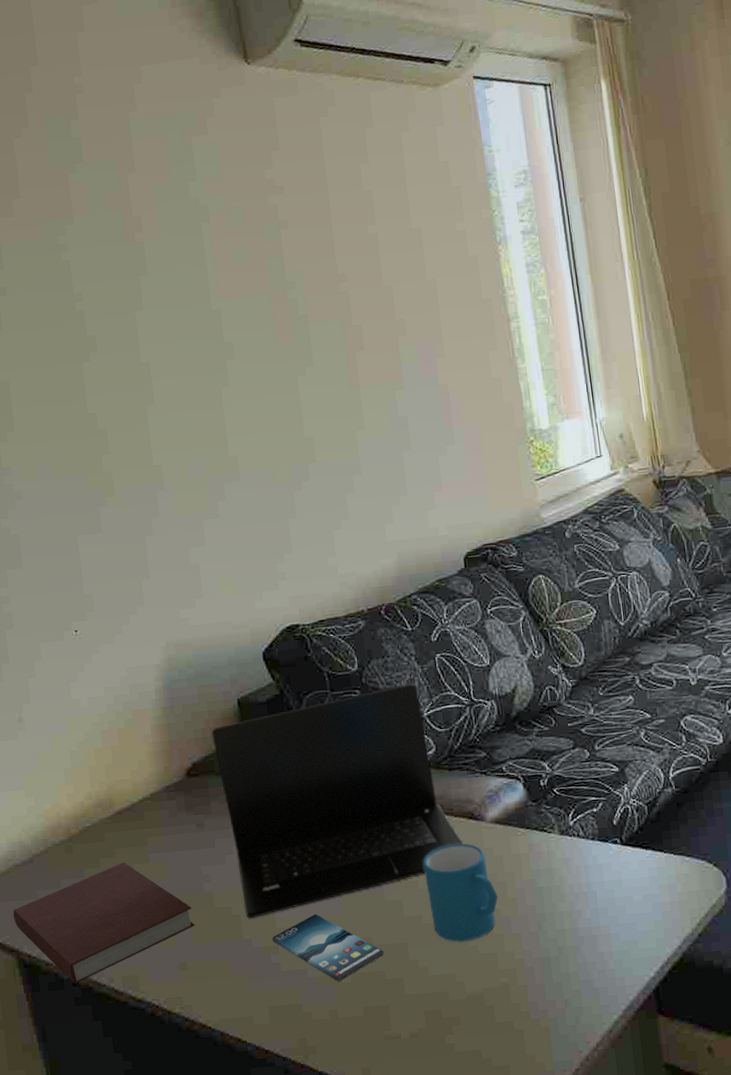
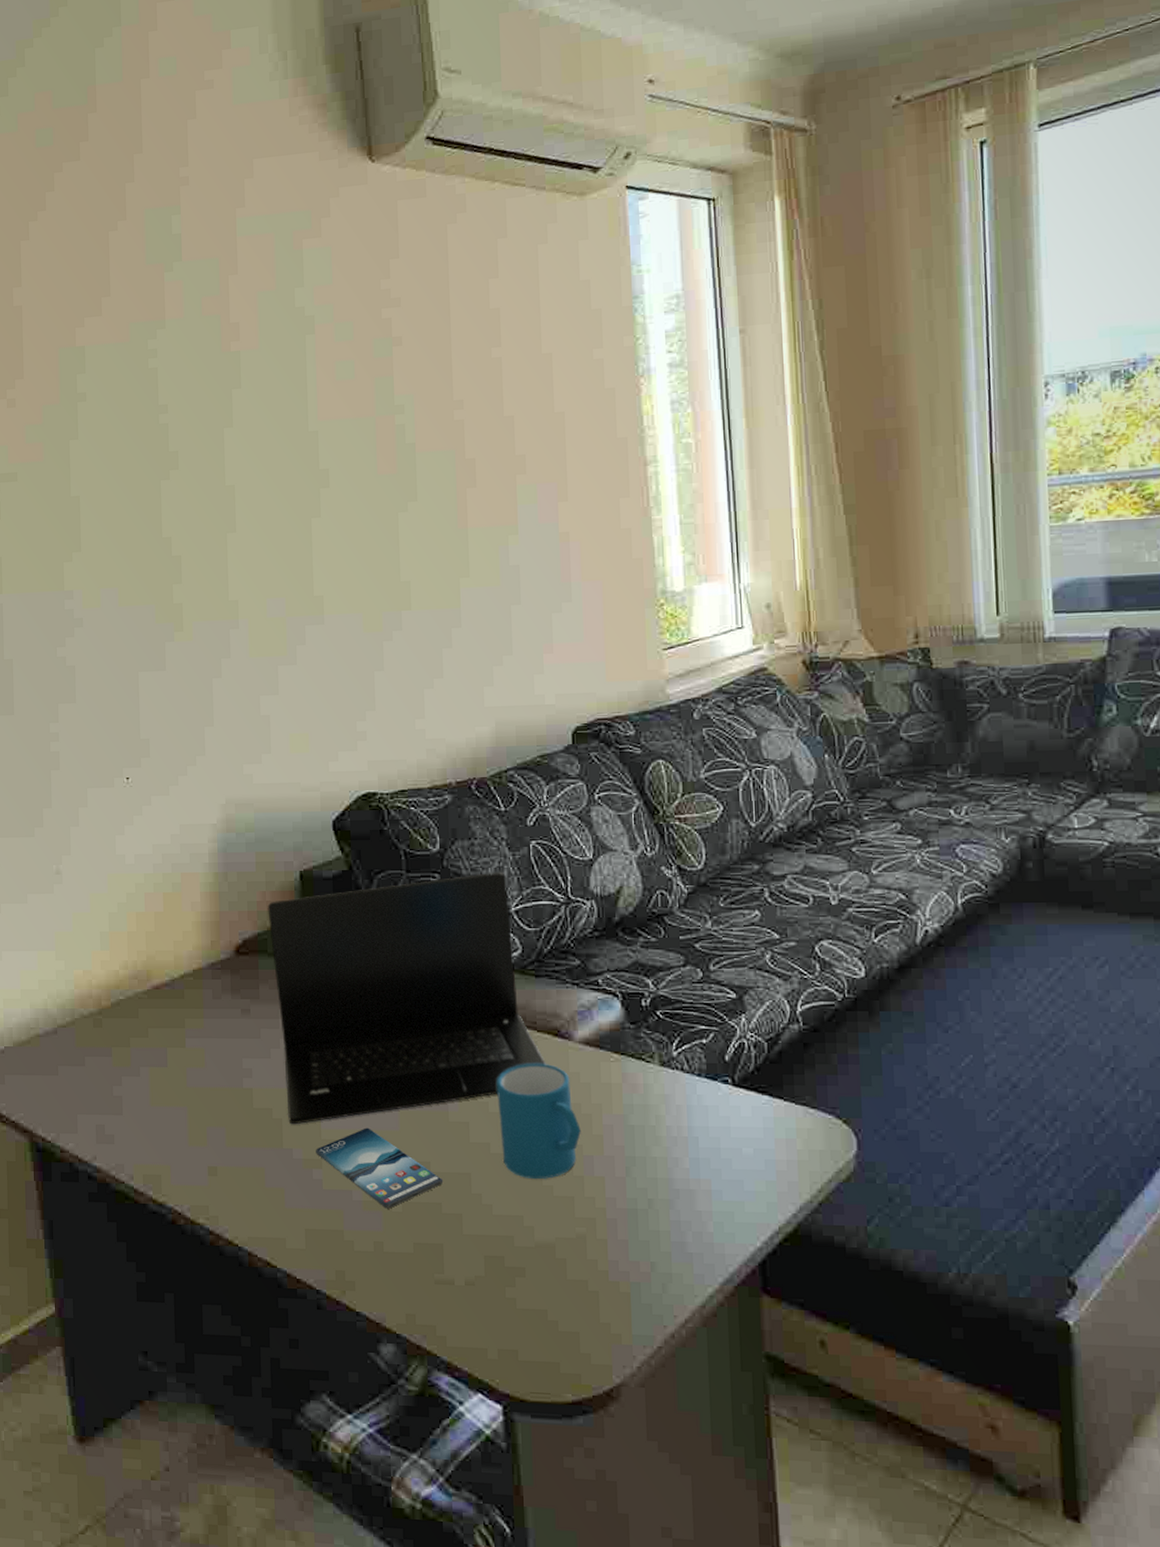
notebook: present [13,862,195,984] -> none [30,1044,230,1177]

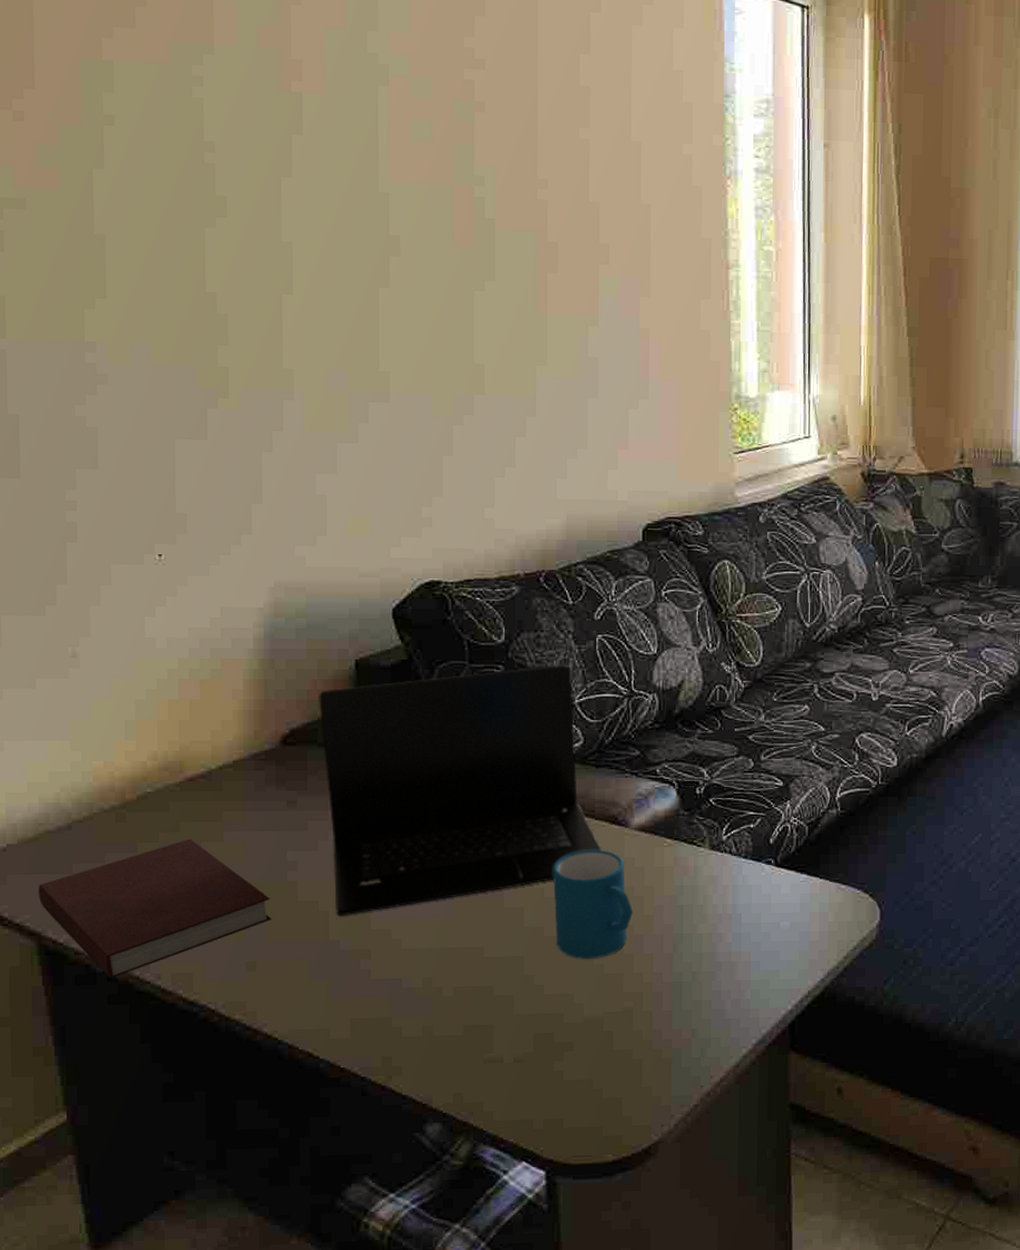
notebook: none [30,1044,230,1177] -> present [38,838,272,978]
smartphone: present [316,1127,444,1209] -> none [364,916,496,994]

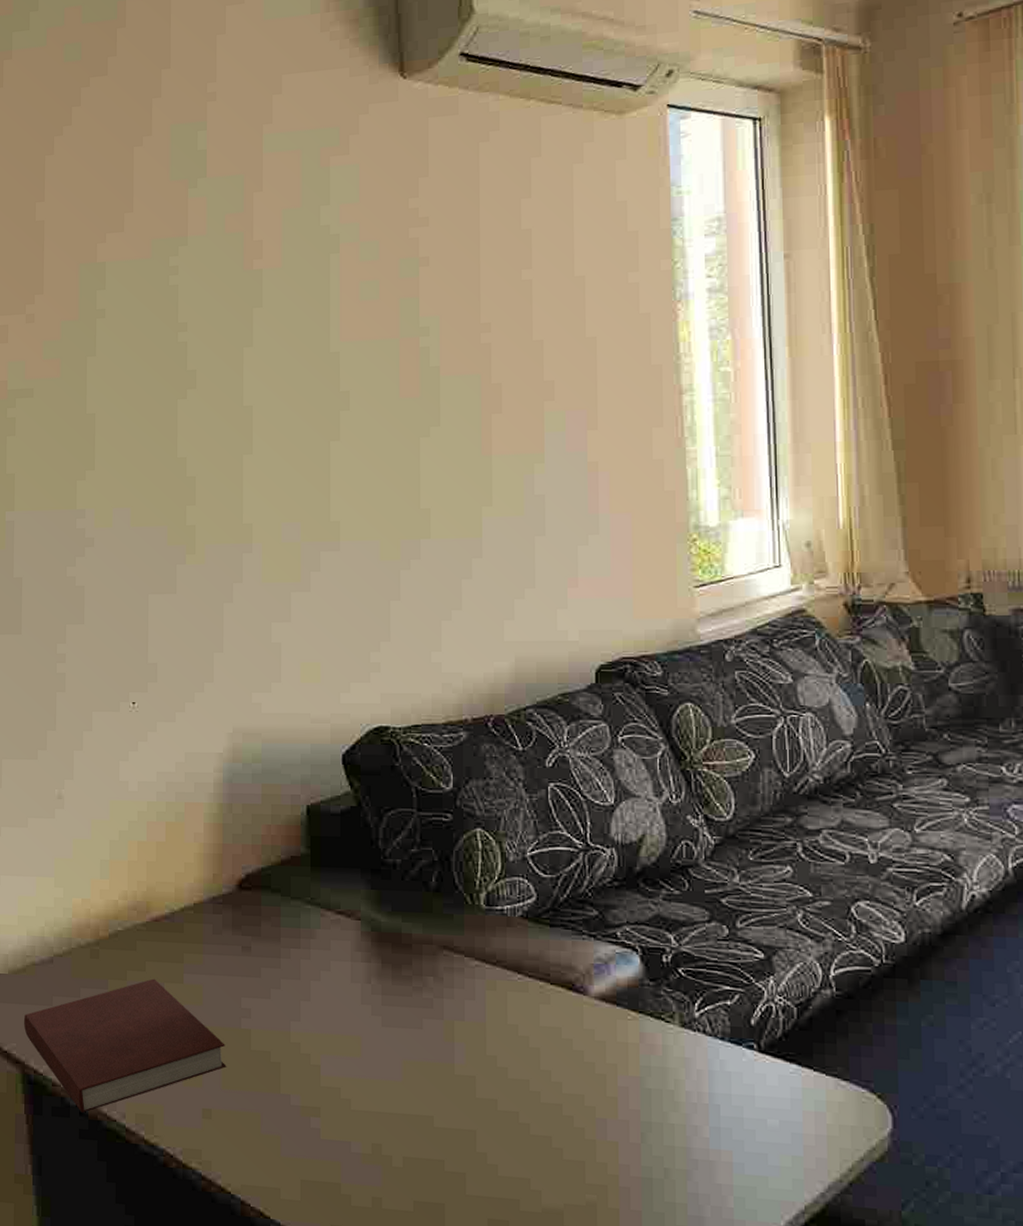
laptop: present [319,664,603,916] -> none [272,814,560,1070]
mug: present [553,849,633,959] -> none [506,1017,594,1141]

